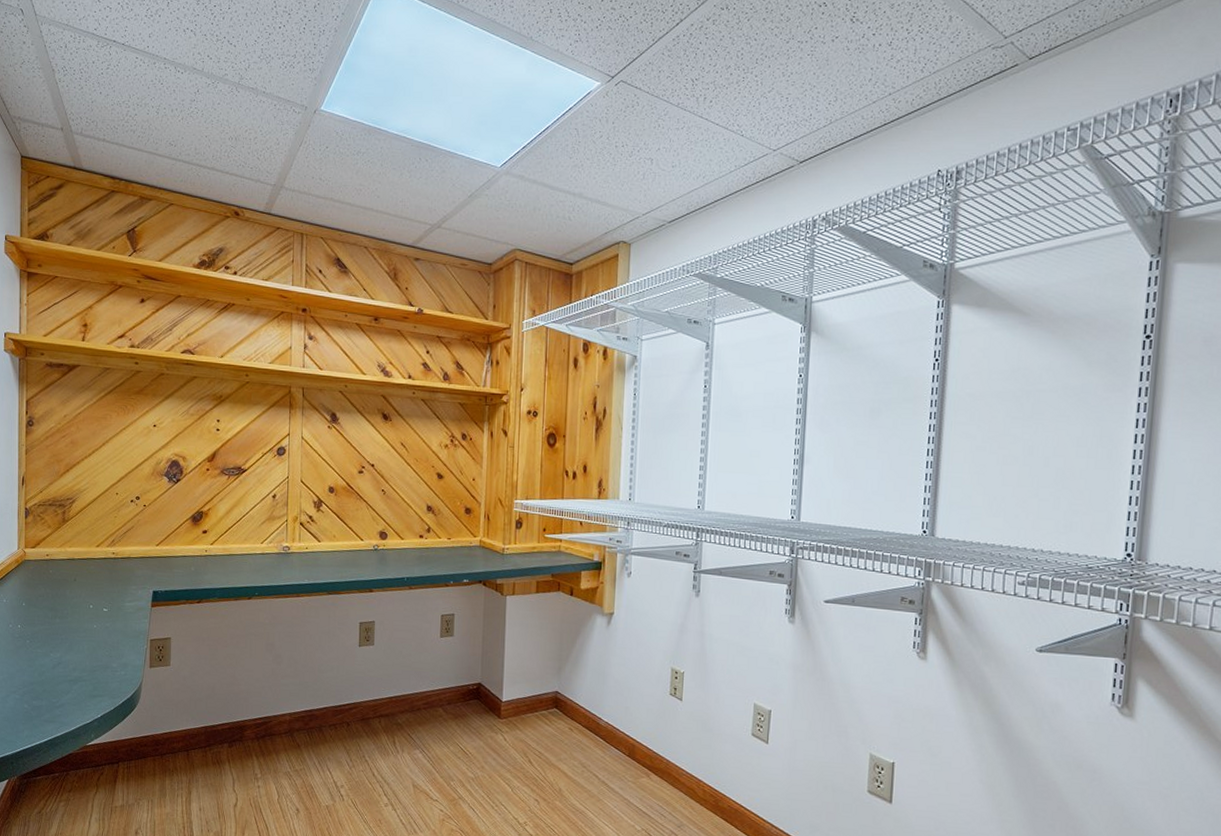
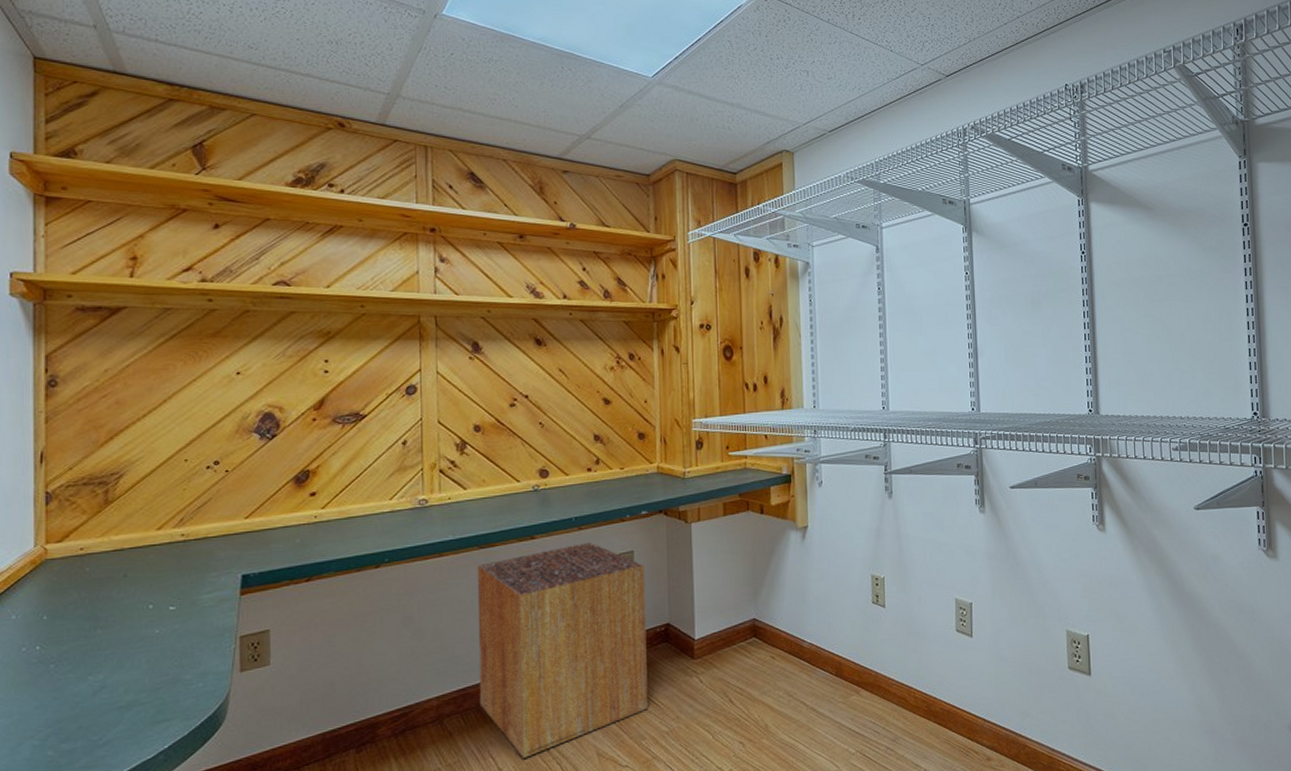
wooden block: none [322,601,463,777] -> present [477,542,648,758]

